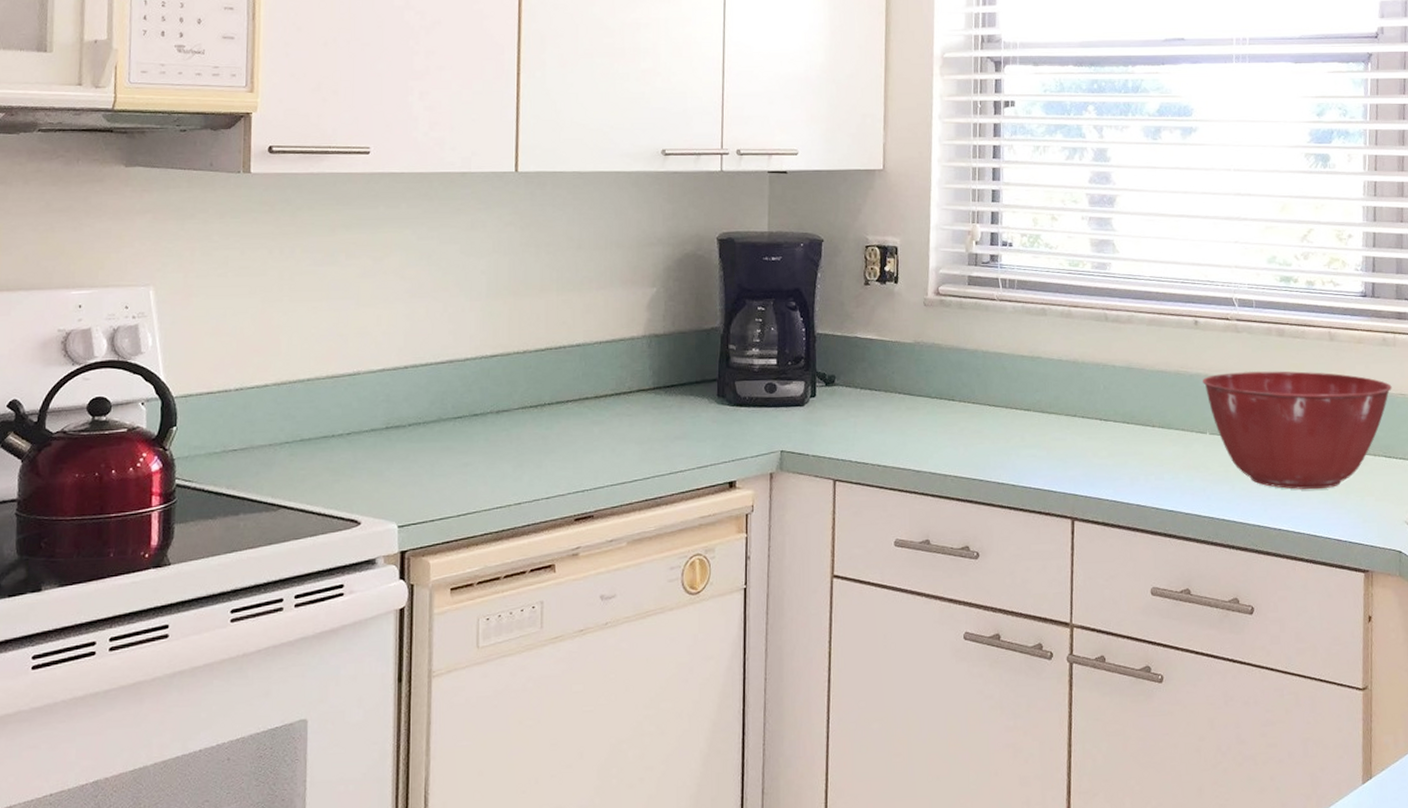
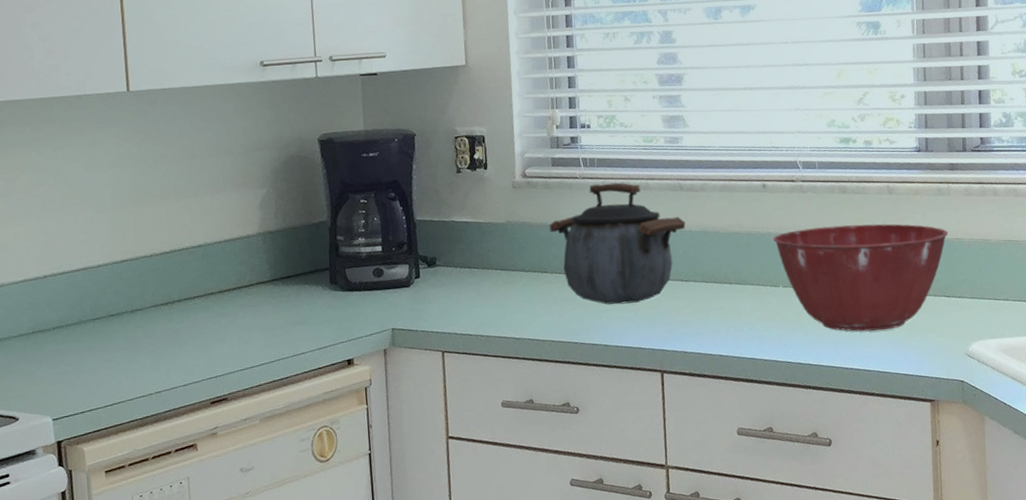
kettle: none [960,307,1109,441] -> present [549,182,686,305]

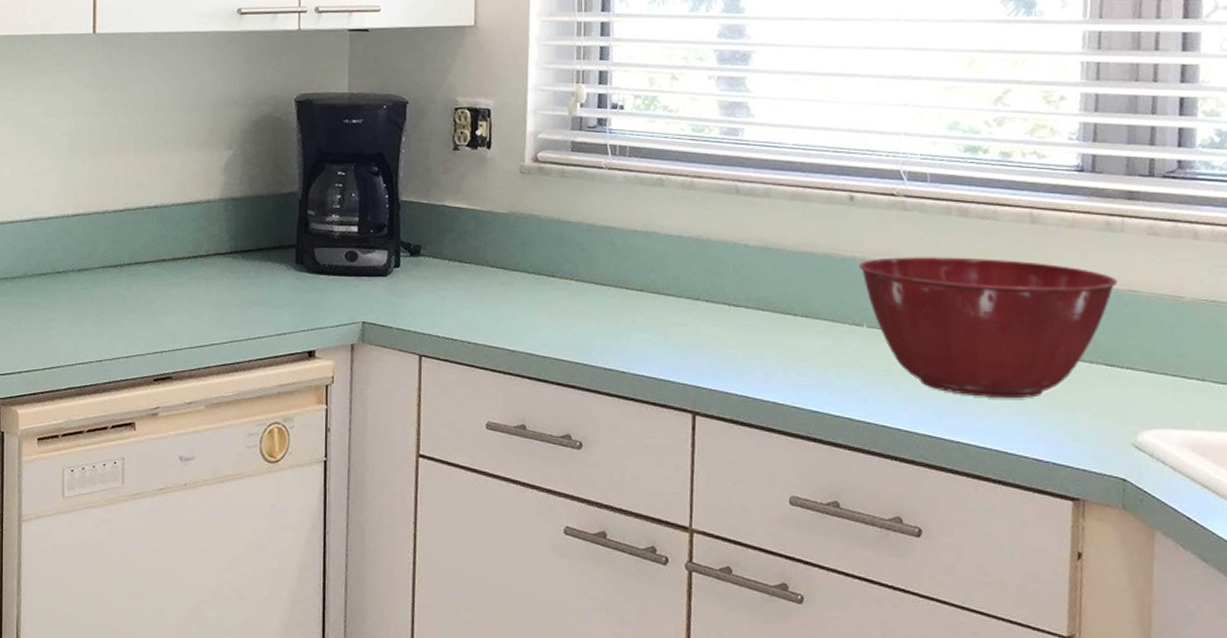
kettle: present [549,182,686,305] -> none [562,177,740,325]

